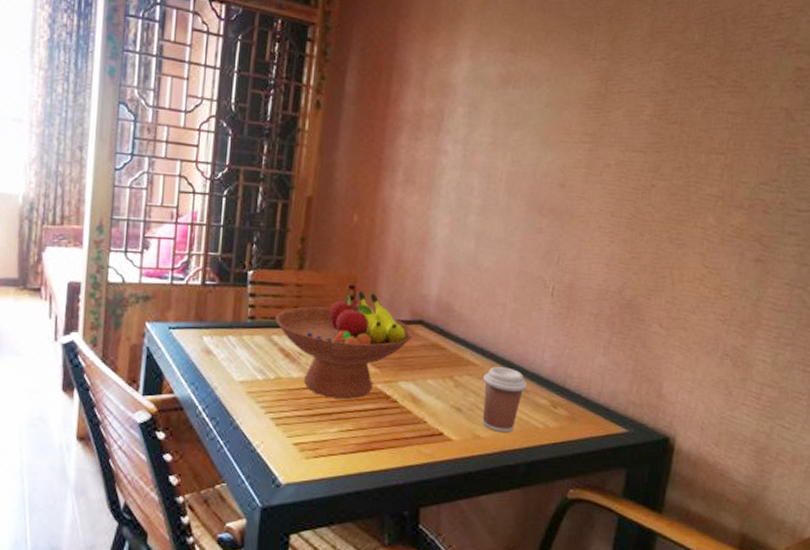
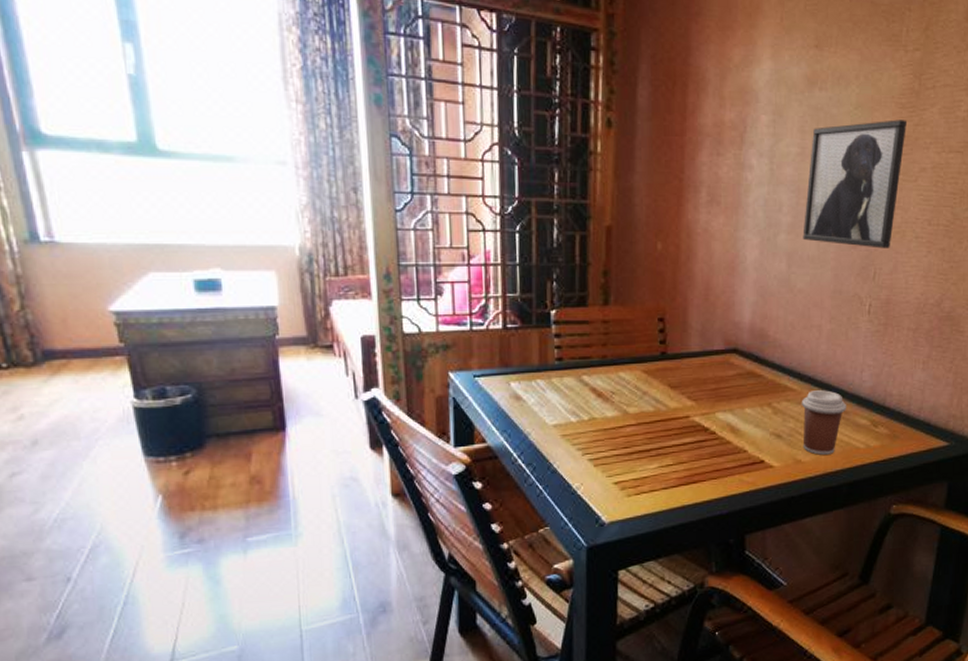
fruit bowl: present [274,291,415,399] -> none [583,323,729,435]
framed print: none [491,118,594,236] -> present [802,119,908,249]

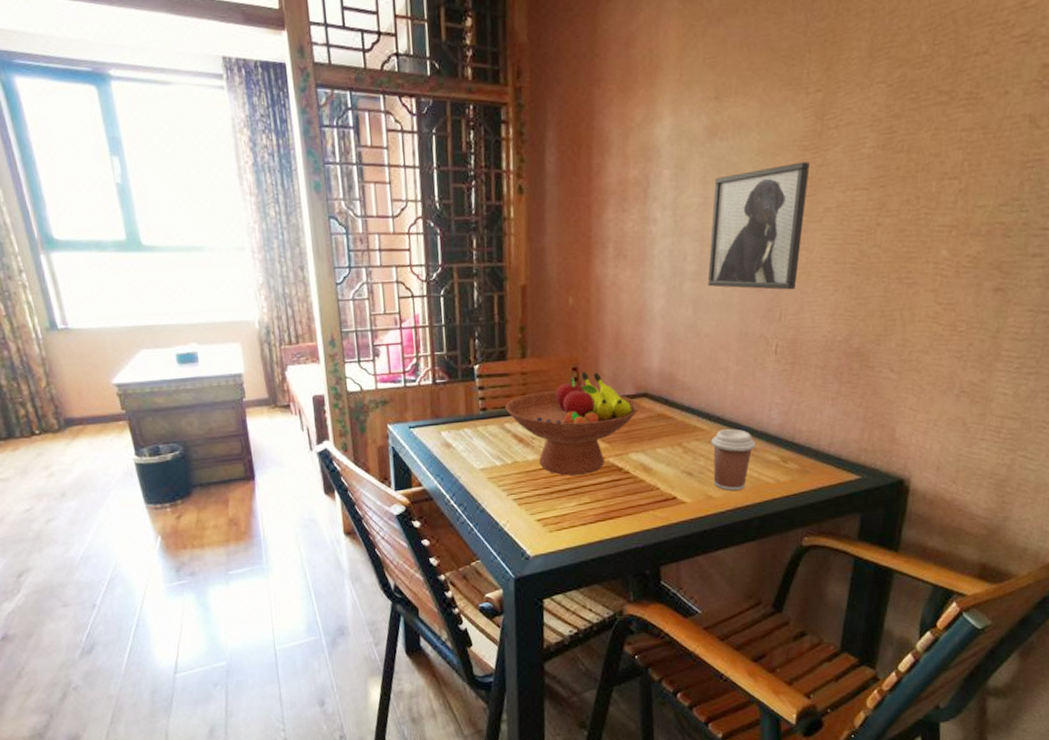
fruit bowl: none [583,323,729,435] -> present [504,371,640,476]

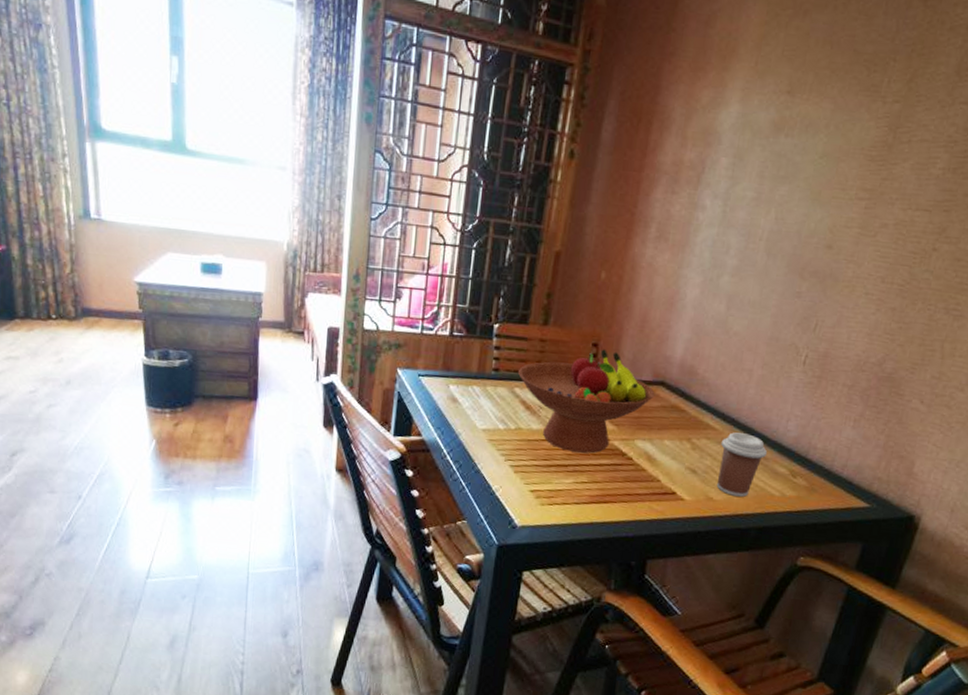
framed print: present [707,162,811,290] -> none [746,172,875,302]

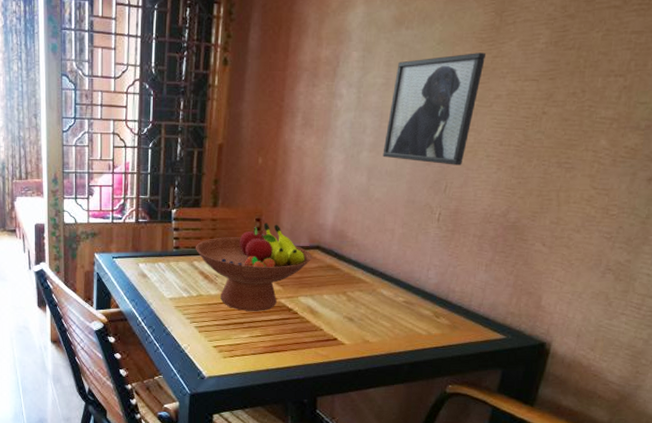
coffee cup: present [716,432,768,497] -> none [371,284,413,338]
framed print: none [746,172,875,302] -> present [382,53,487,165]

